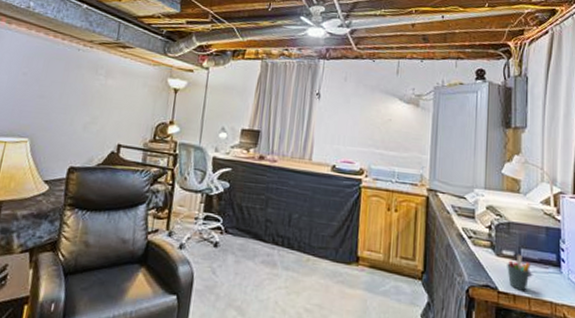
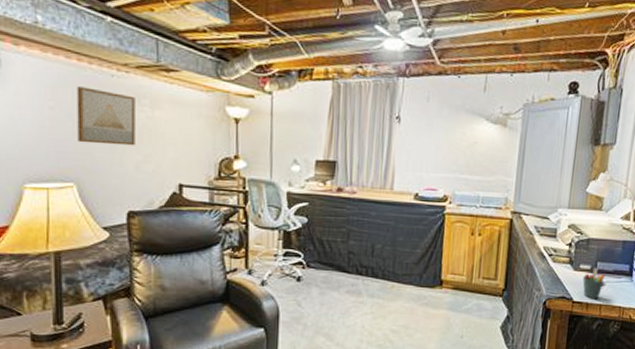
wall art: none [39,57,94,109] -> present [76,87,135,146]

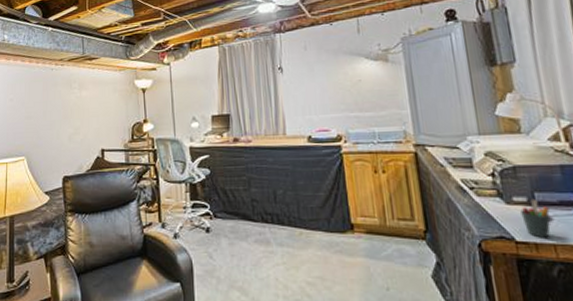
wall art: present [76,87,135,146] -> none [28,81,68,124]

